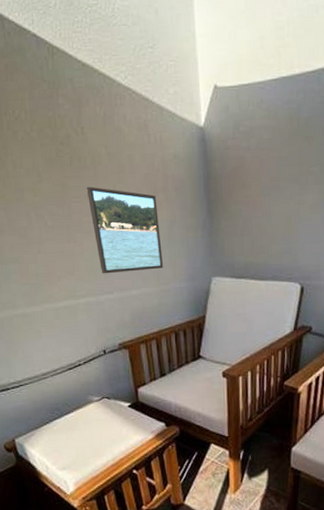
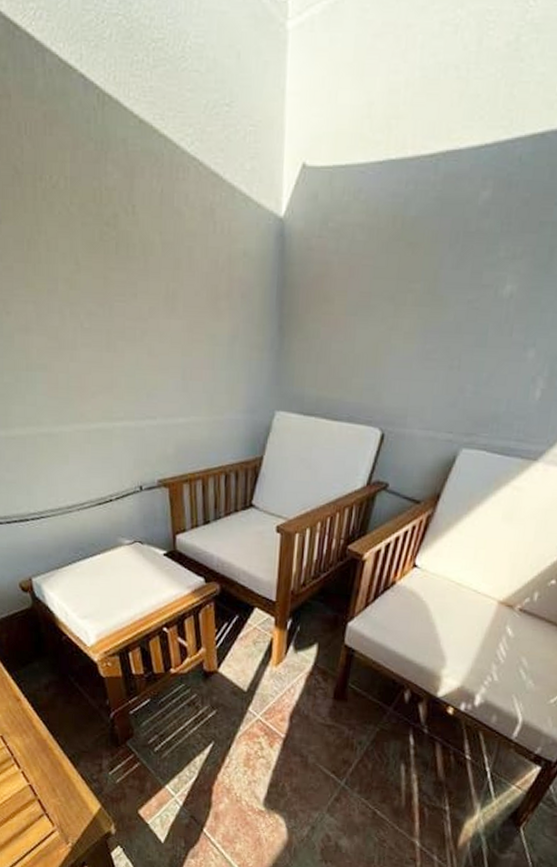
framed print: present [86,186,163,274] -> none [133,282,219,395]

